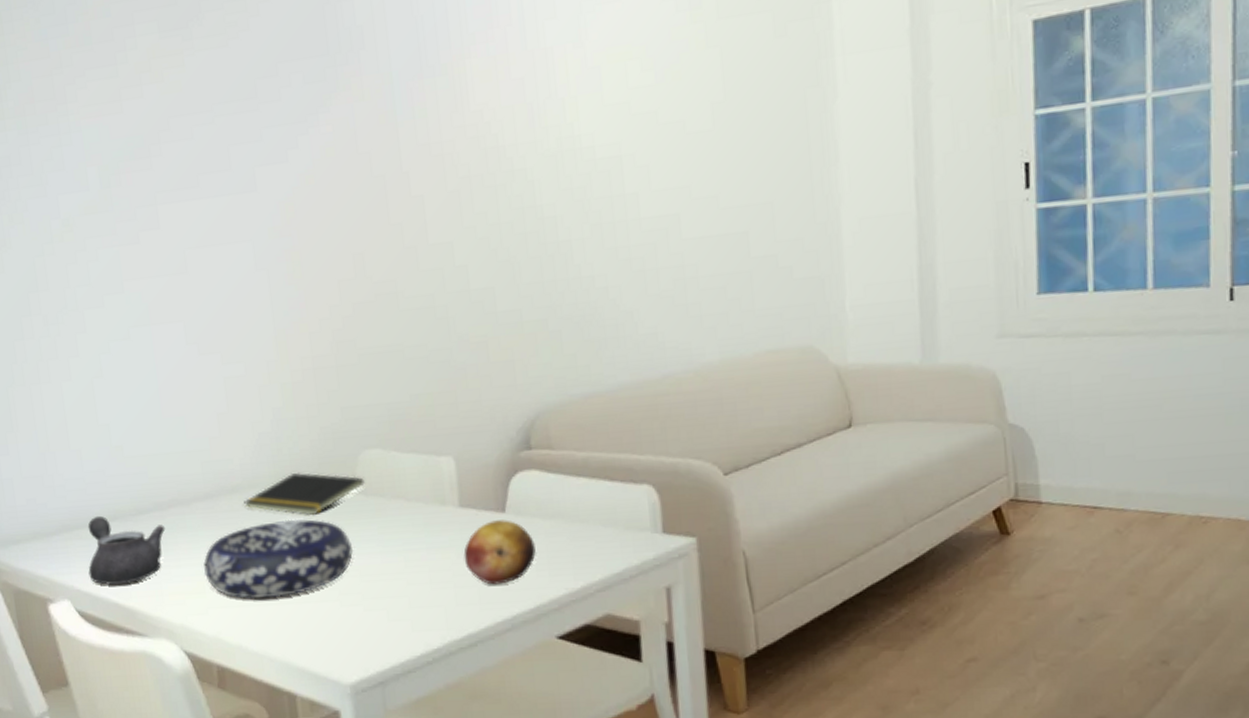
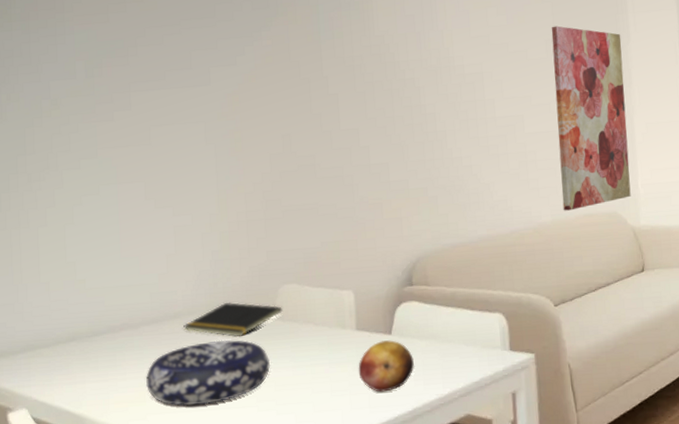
teapot: present [87,515,166,586] -> none [46,337,116,396]
wall art: none [719,81,835,346] -> present [551,26,631,211]

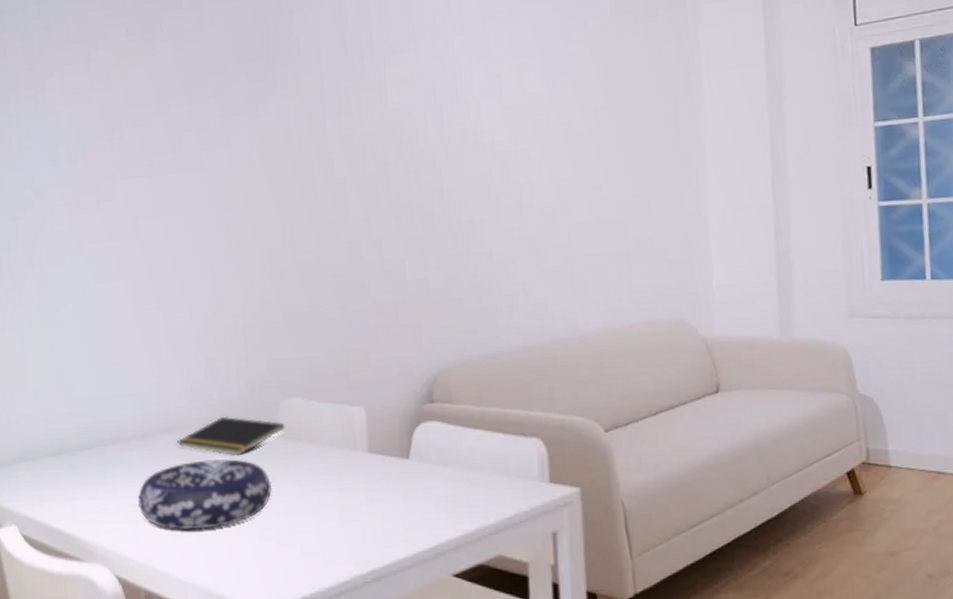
fruit: present [358,340,414,392] -> none [371,465,436,525]
wall art: present [551,26,631,211] -> none [602,90,703,318]

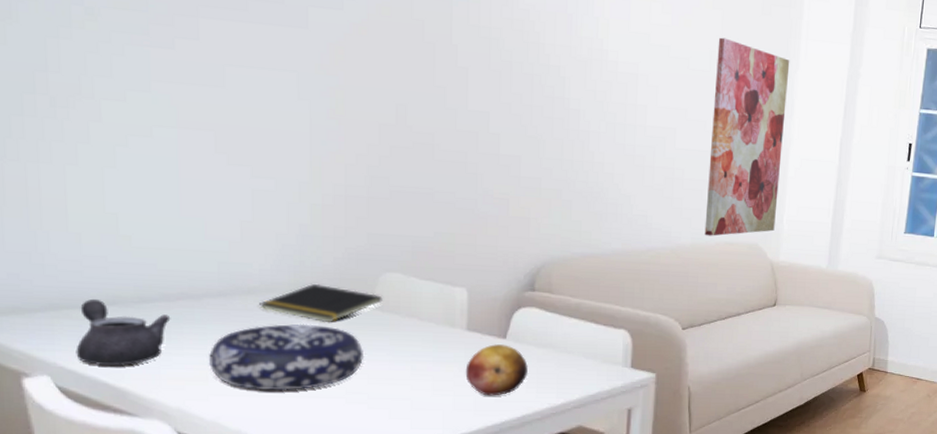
teapot: none [35,449,106,514] -> present [76,298,171,367]
fruit: none [371,465,436,525] -> present [465,344,528,396]
wall art: none [602,90,703,318] -> present [704,37,790,236]

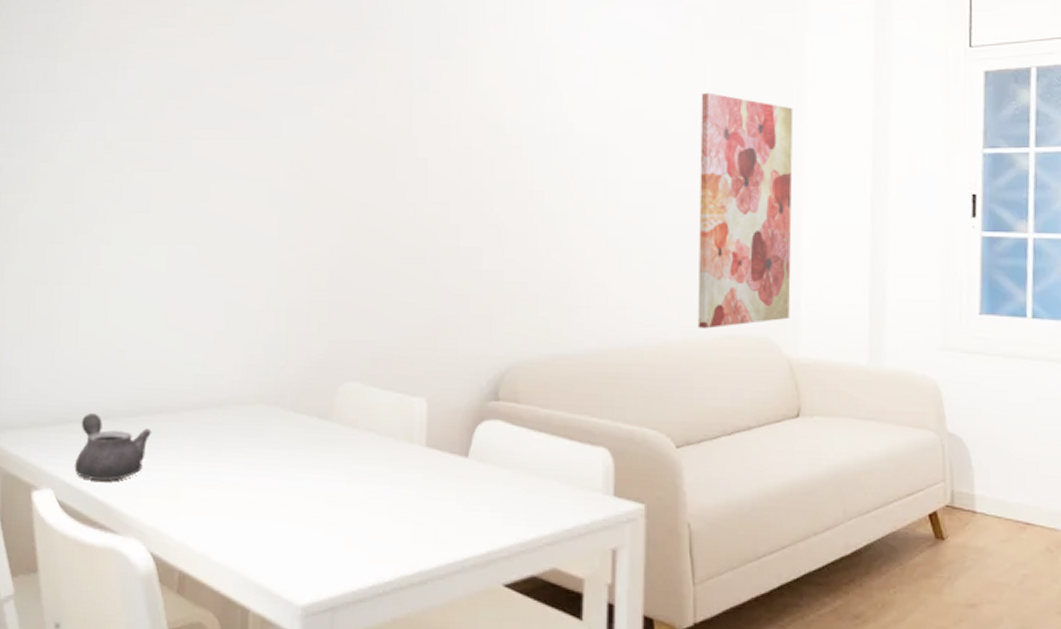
decorative bowl: present [209,323,364,391] -> none [181,438,323,512]
notepad: present [259,283,382,323] -> none [228,394,341,438]
fruit: present [465,344,528,396] -> none [424,463,492,526]

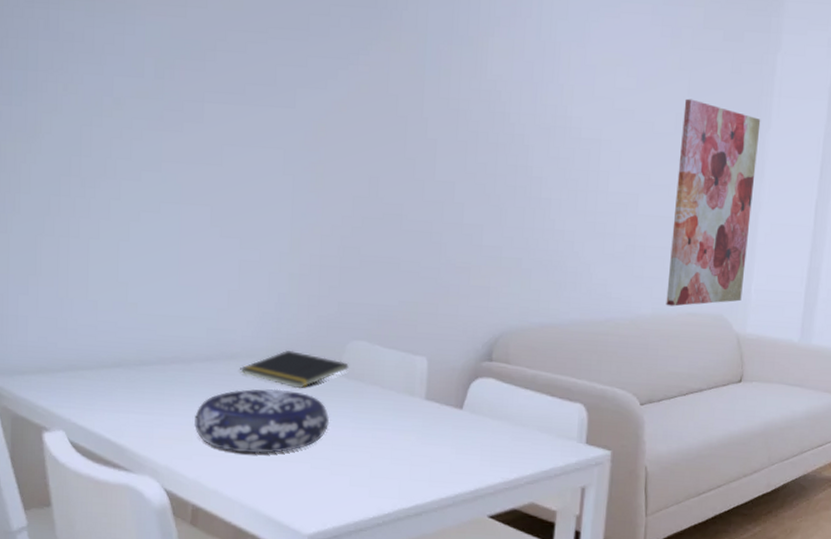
teapot: present [74,412,152,482] -> none [86,360,165,425]
decorative bowl: none [181,438,323,512] -> present [194,388,330,453]
notepad: none [228,394,341,438] -> present [240,349,349,389]

